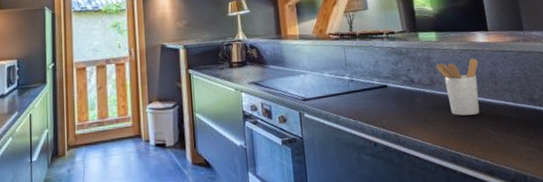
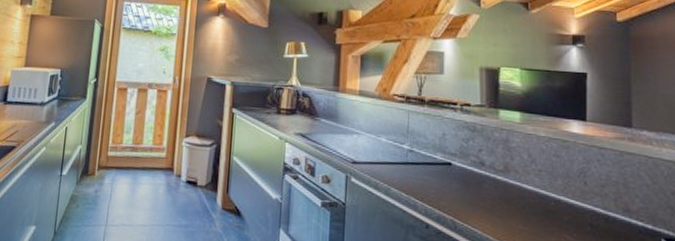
utensil holder: present [436,58,480,116] -> none [514,148,567,215]

